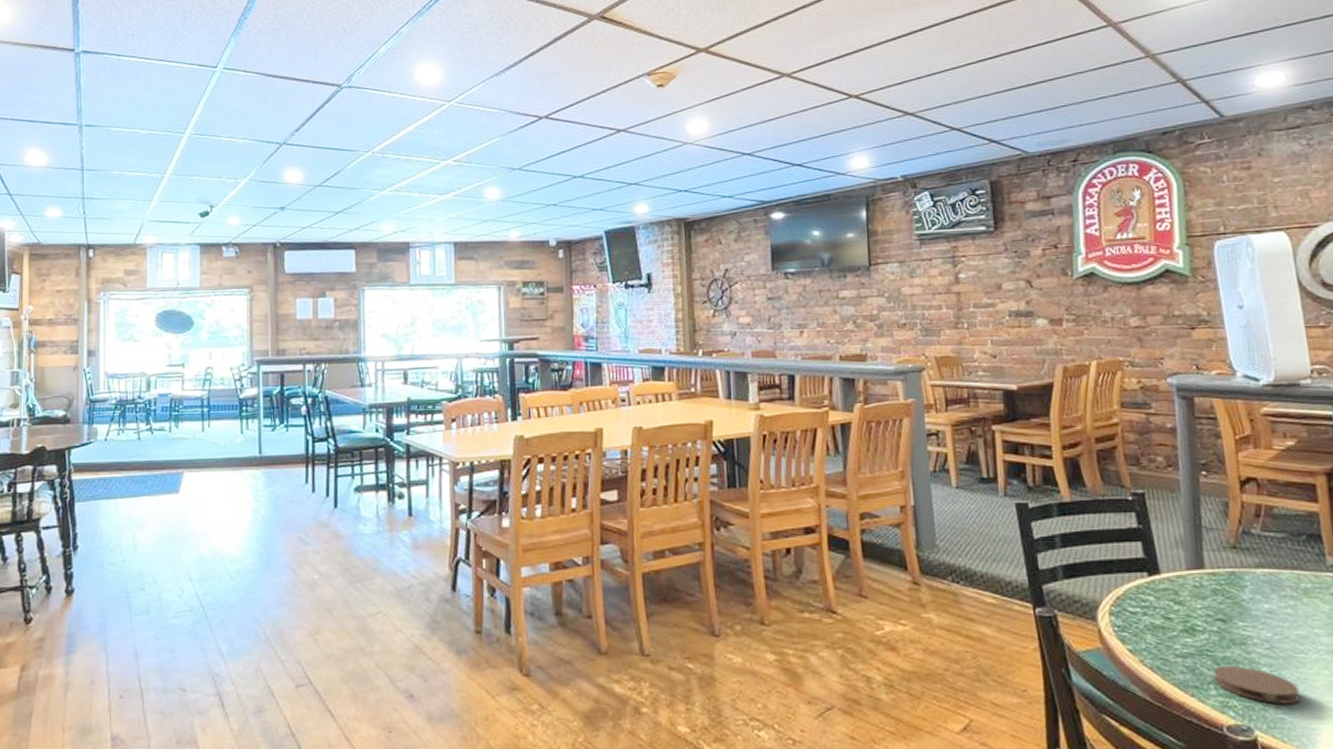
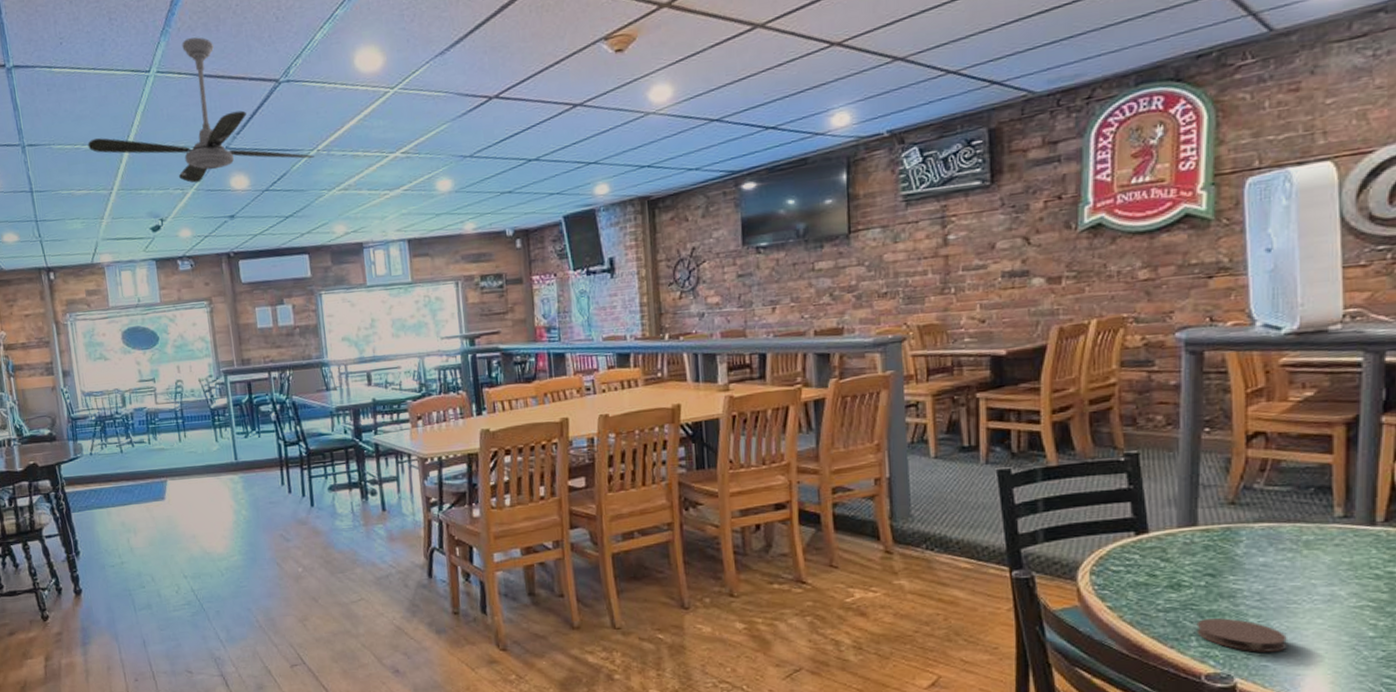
ceiling fan: none [146,40,369,174] -> present [87,37,315,183]

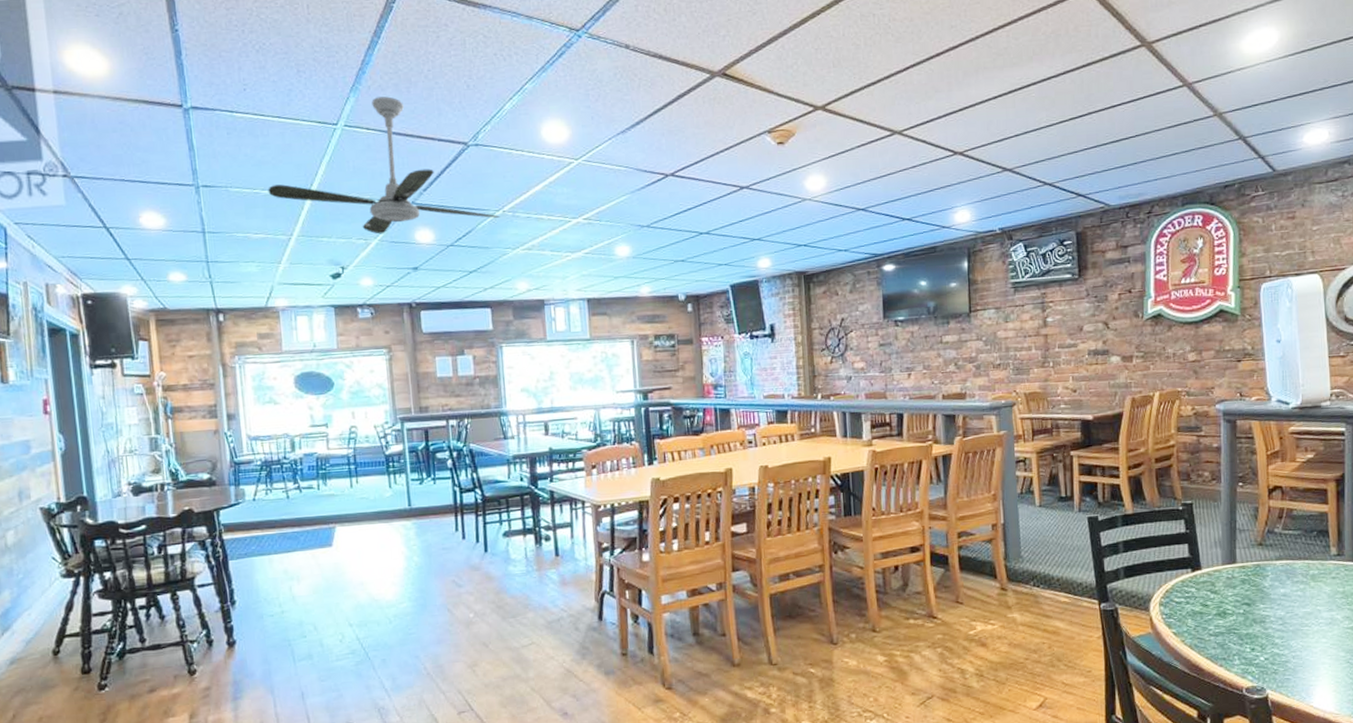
coaster: present [1196,618,1287,652] -> none [1238,640,1302,668]

